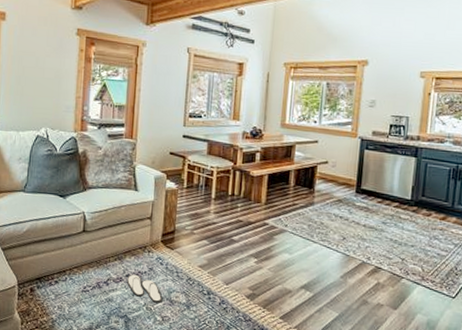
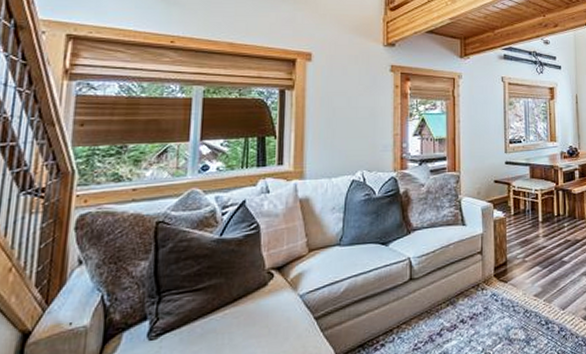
slippers: present [126,274,163,303] -> none [461,317,501,346]

